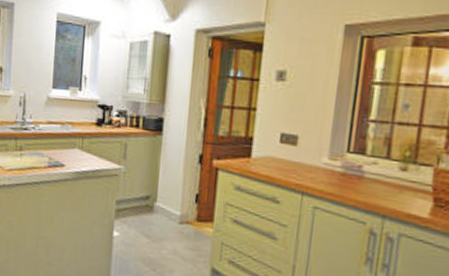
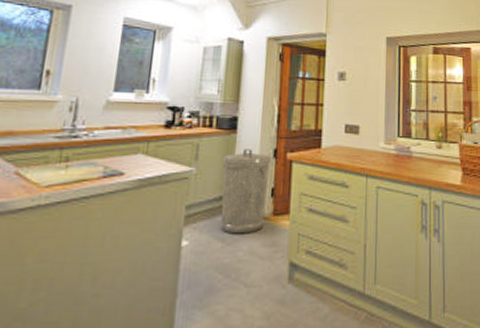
trash can: none [147,151,197,235] -> present [221,149,272,234]

